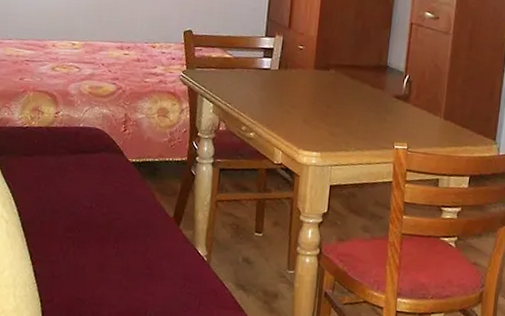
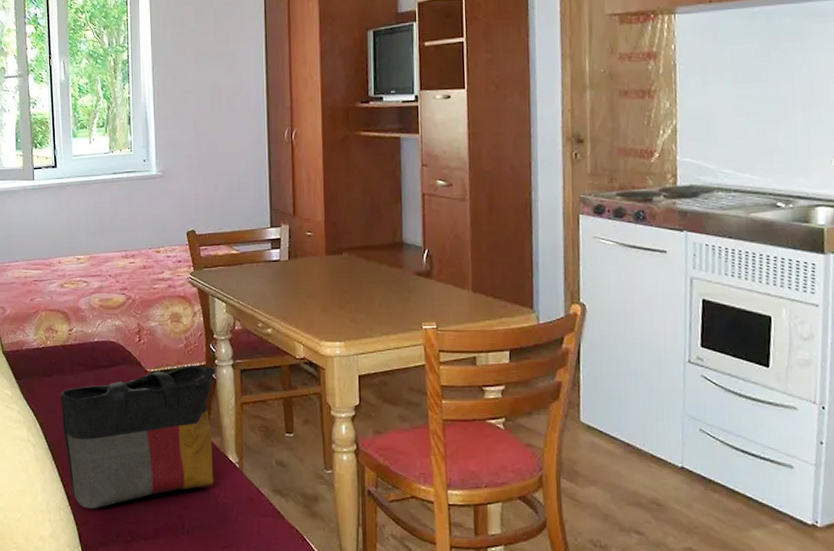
tote bag: none [38,159,196,288] -> present [60,366,216,509]

